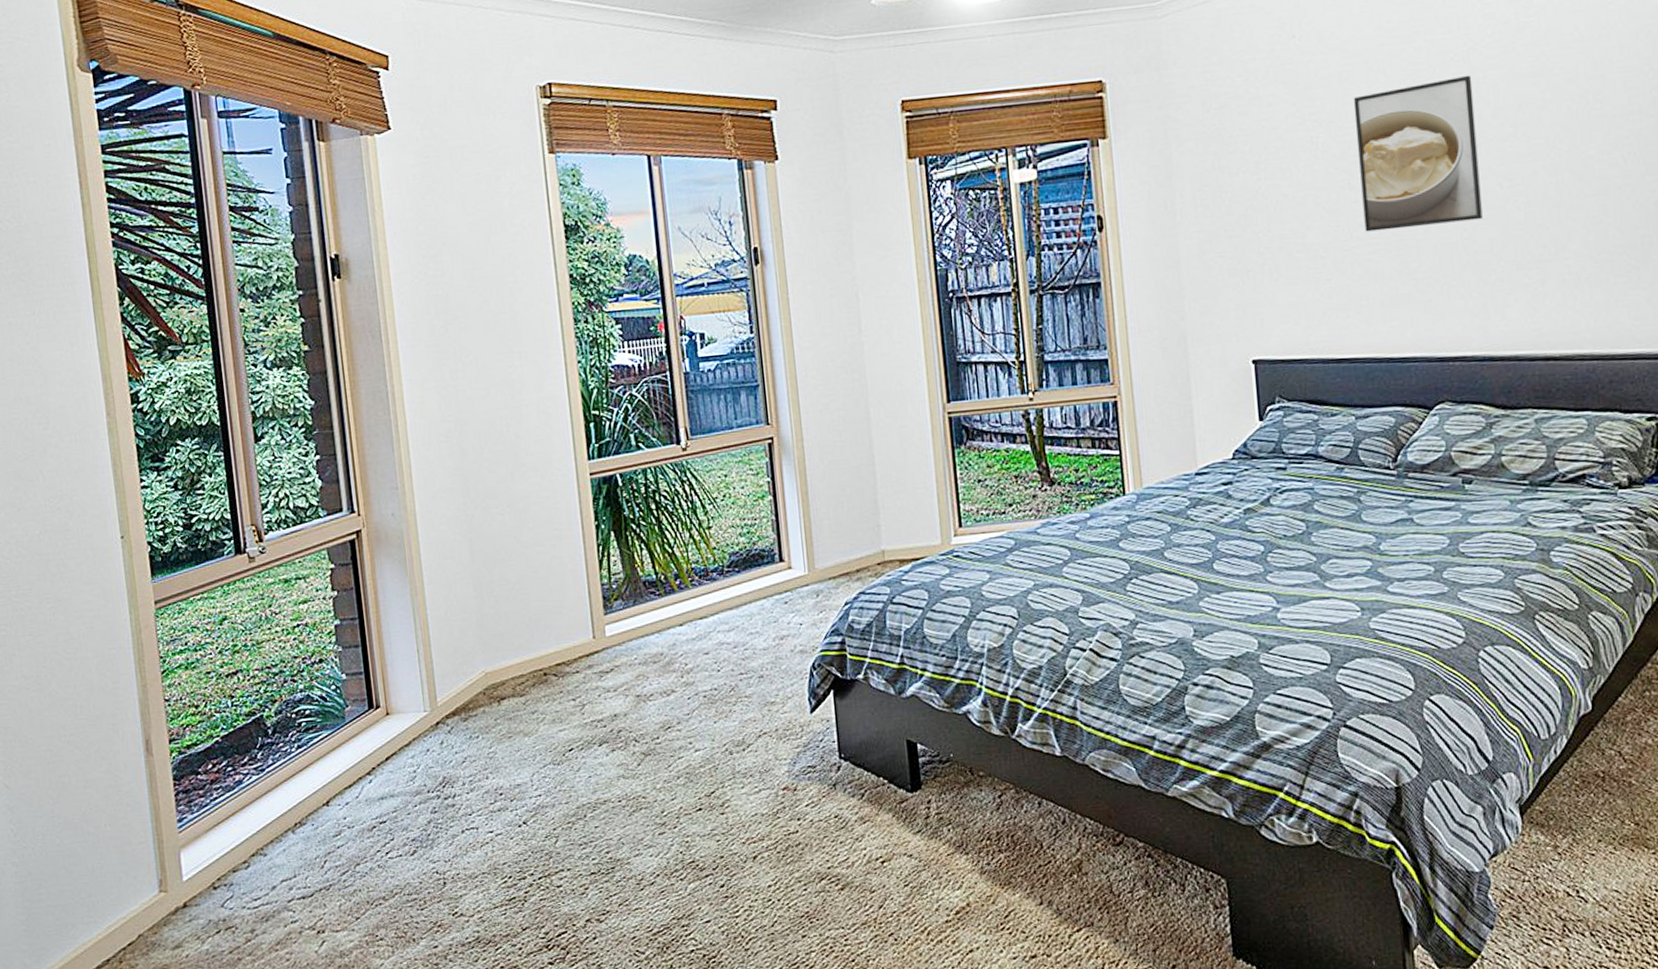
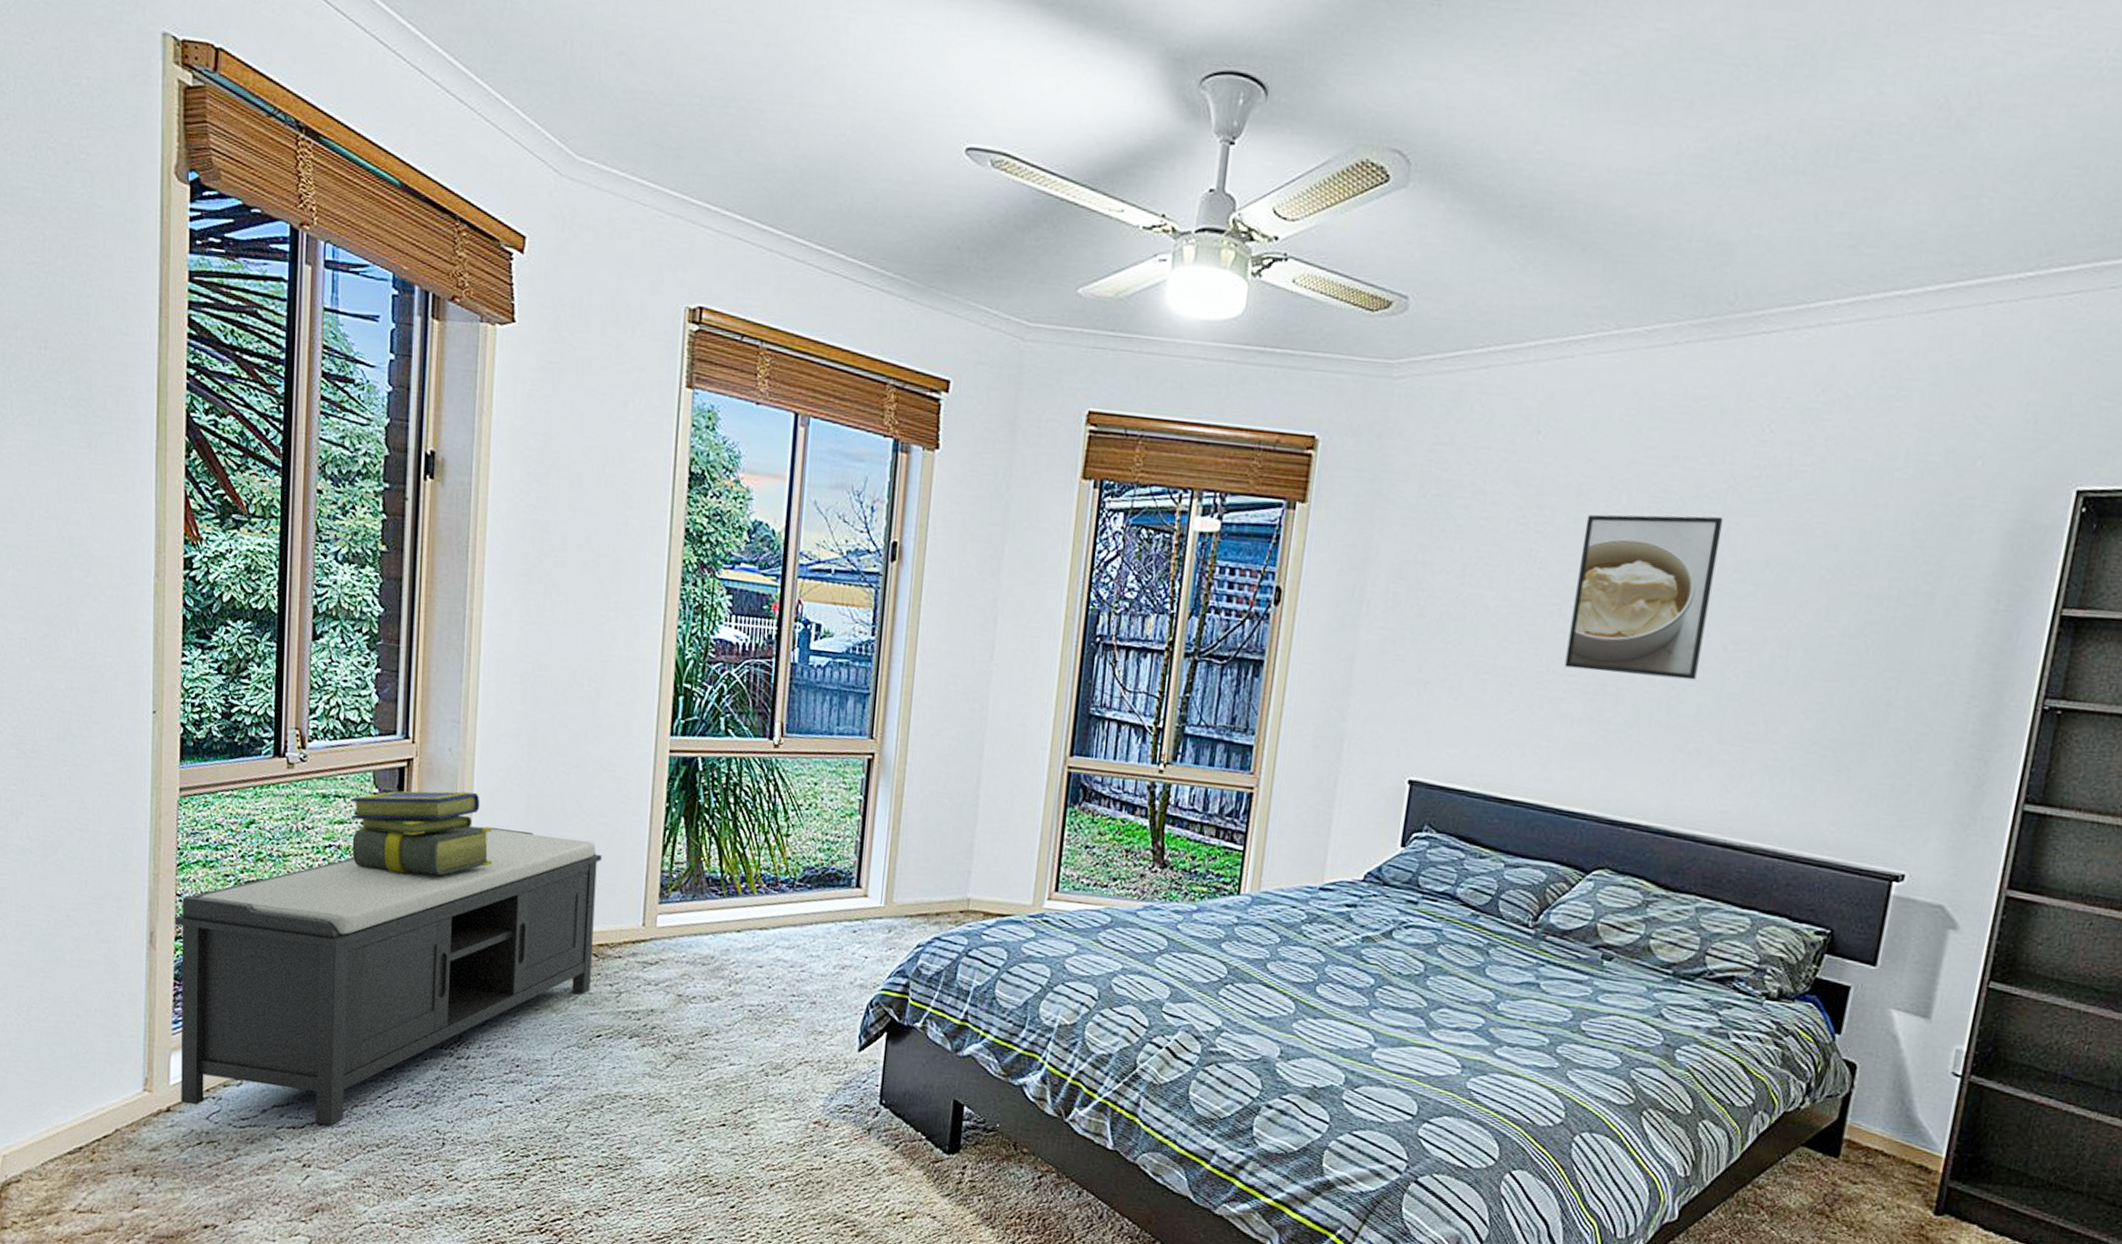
bench: none [166,571,556,896] -> present [174,827,602,1126]
stack of books: none [310,548,448,639] -> present [351,791,493,875]

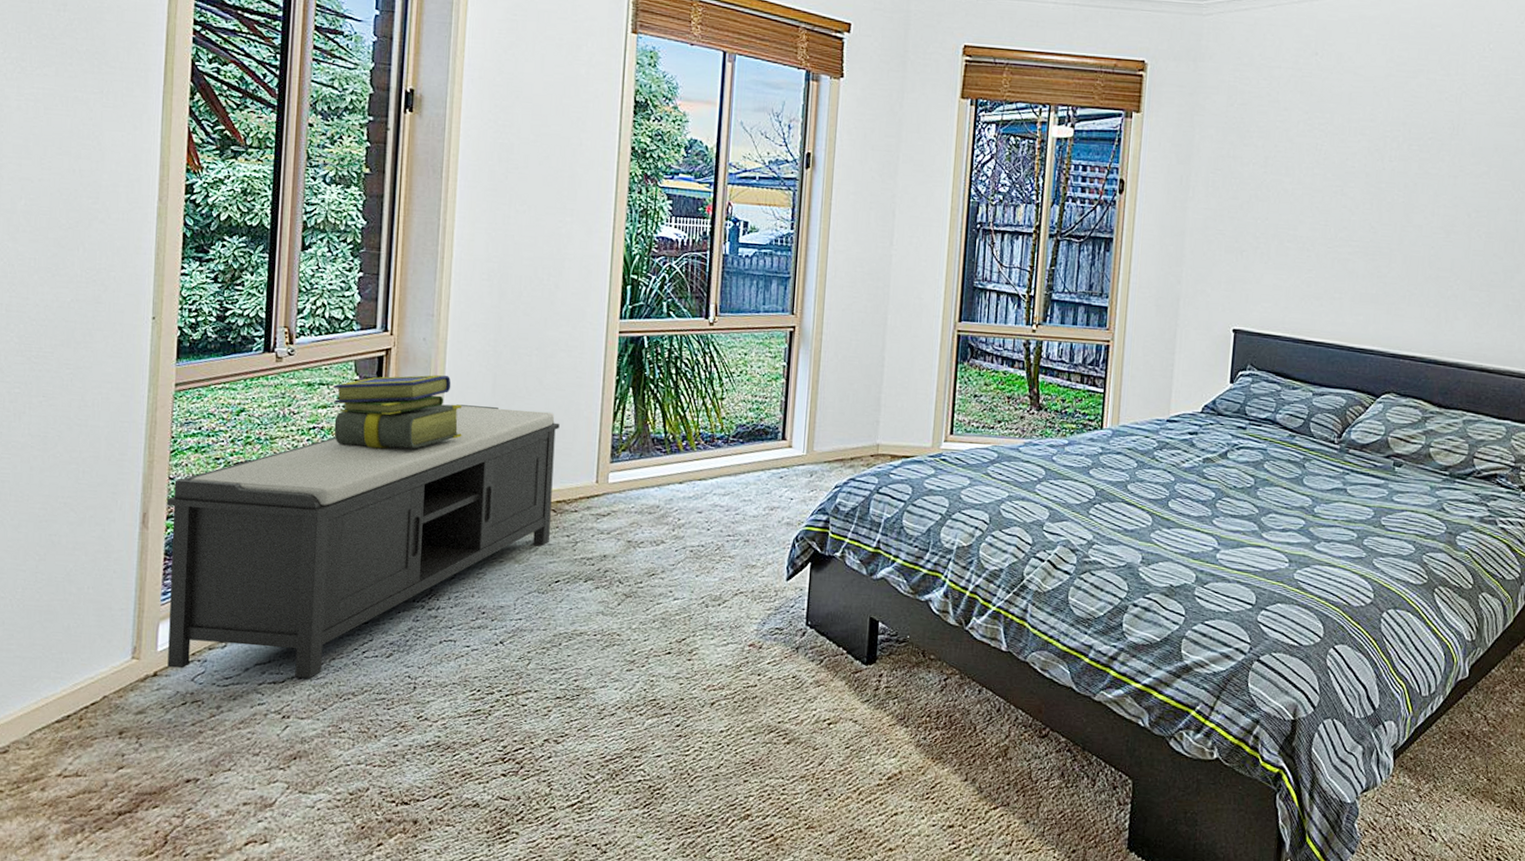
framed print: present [1564,514,1724,680] -> none [1348,115,1461,241]

